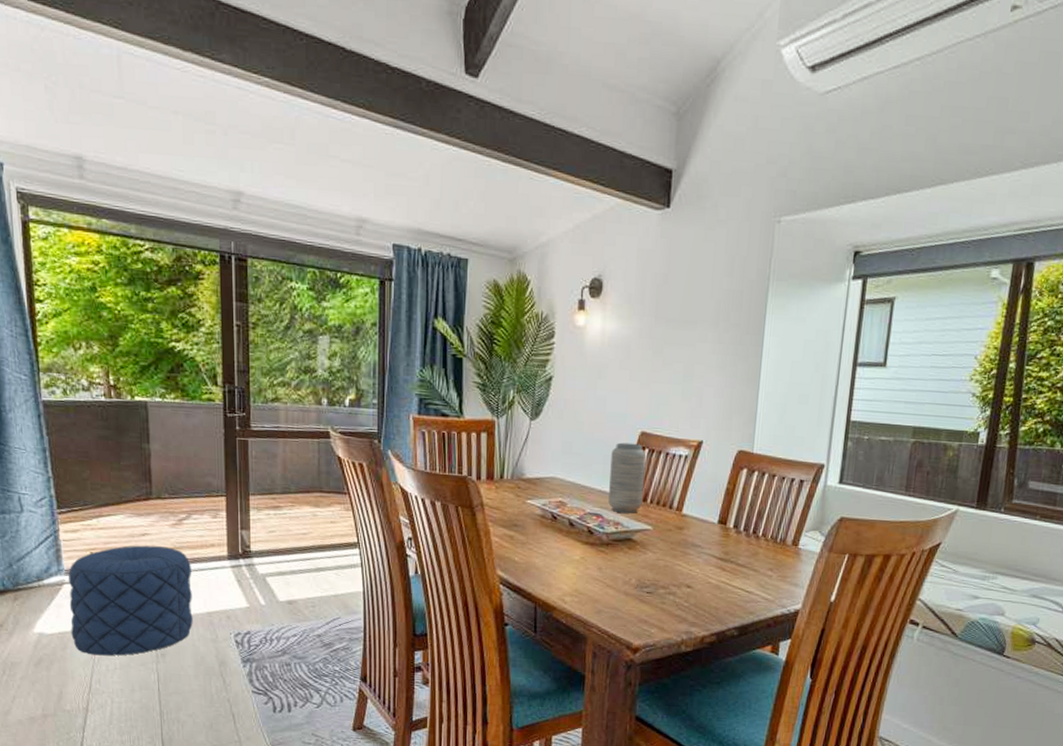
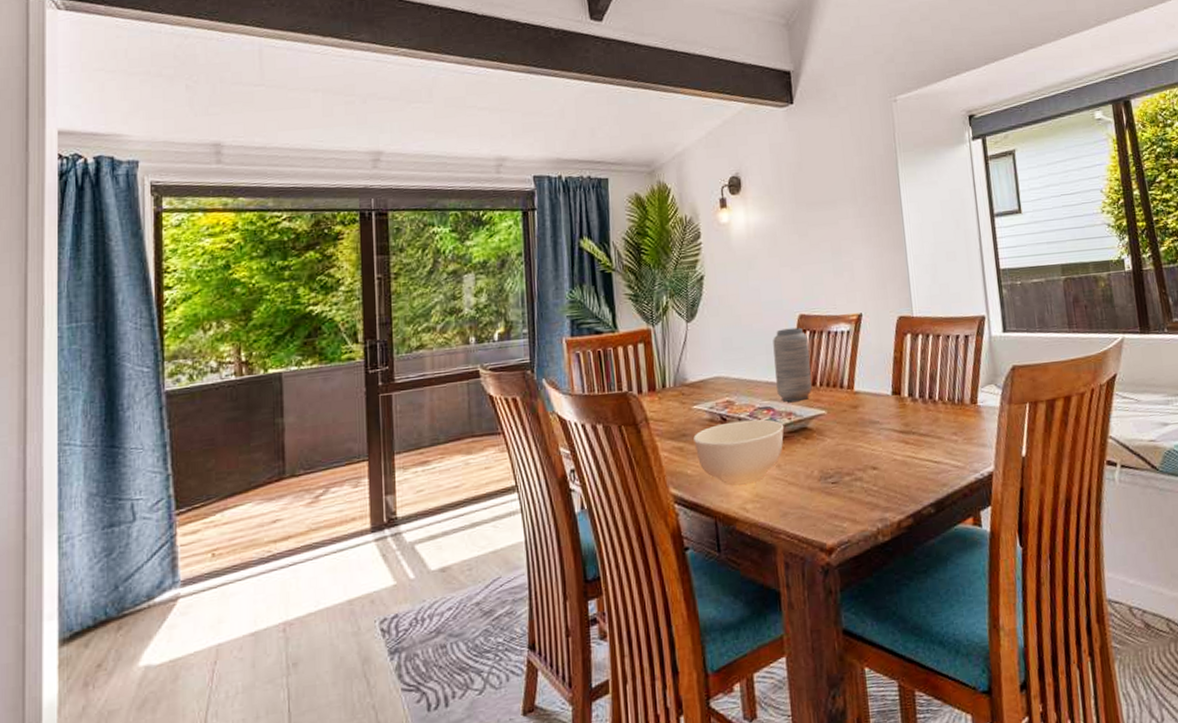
pouf: present [67,545,193,656] -> none [184,530,331,682]
bowl: none [524,521,611,580] -> present [693,419,785,486]

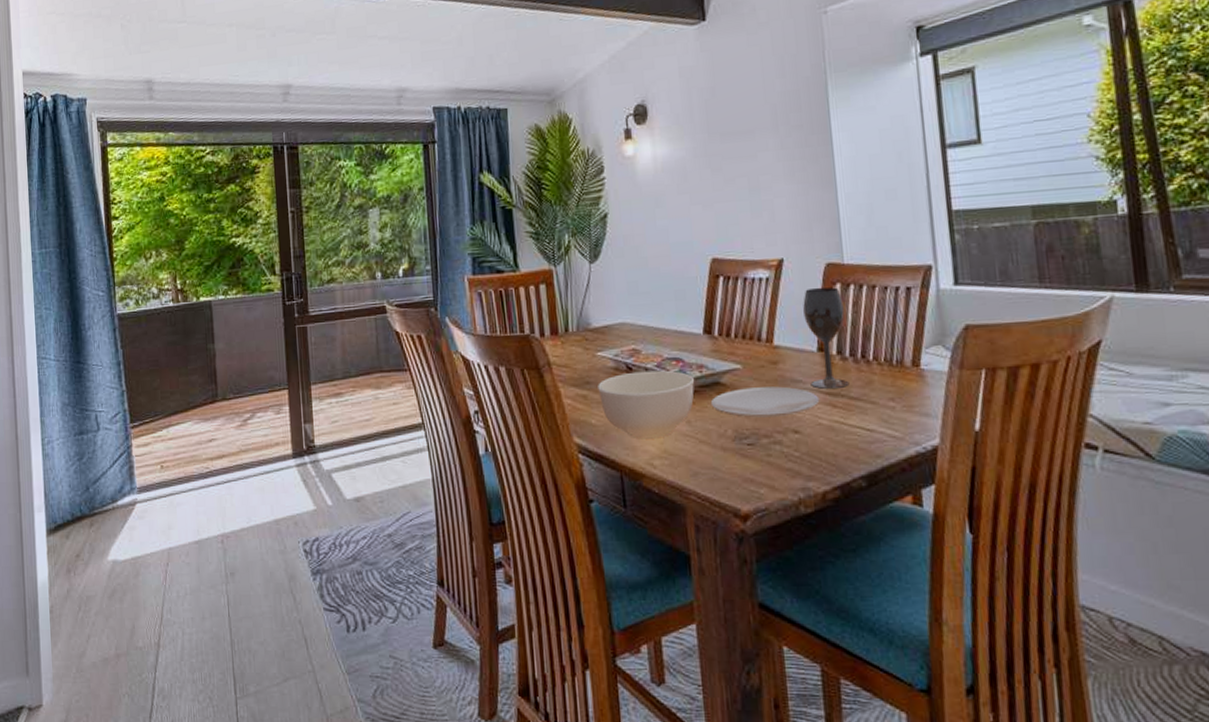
vase: present [773,327,812,402] -> none [682,272,726,353]
plate: none [798,428,894,458] -> present [710,386,820,418]
wine glass: none [879,337,919,429] -> present [803,287,850,390]

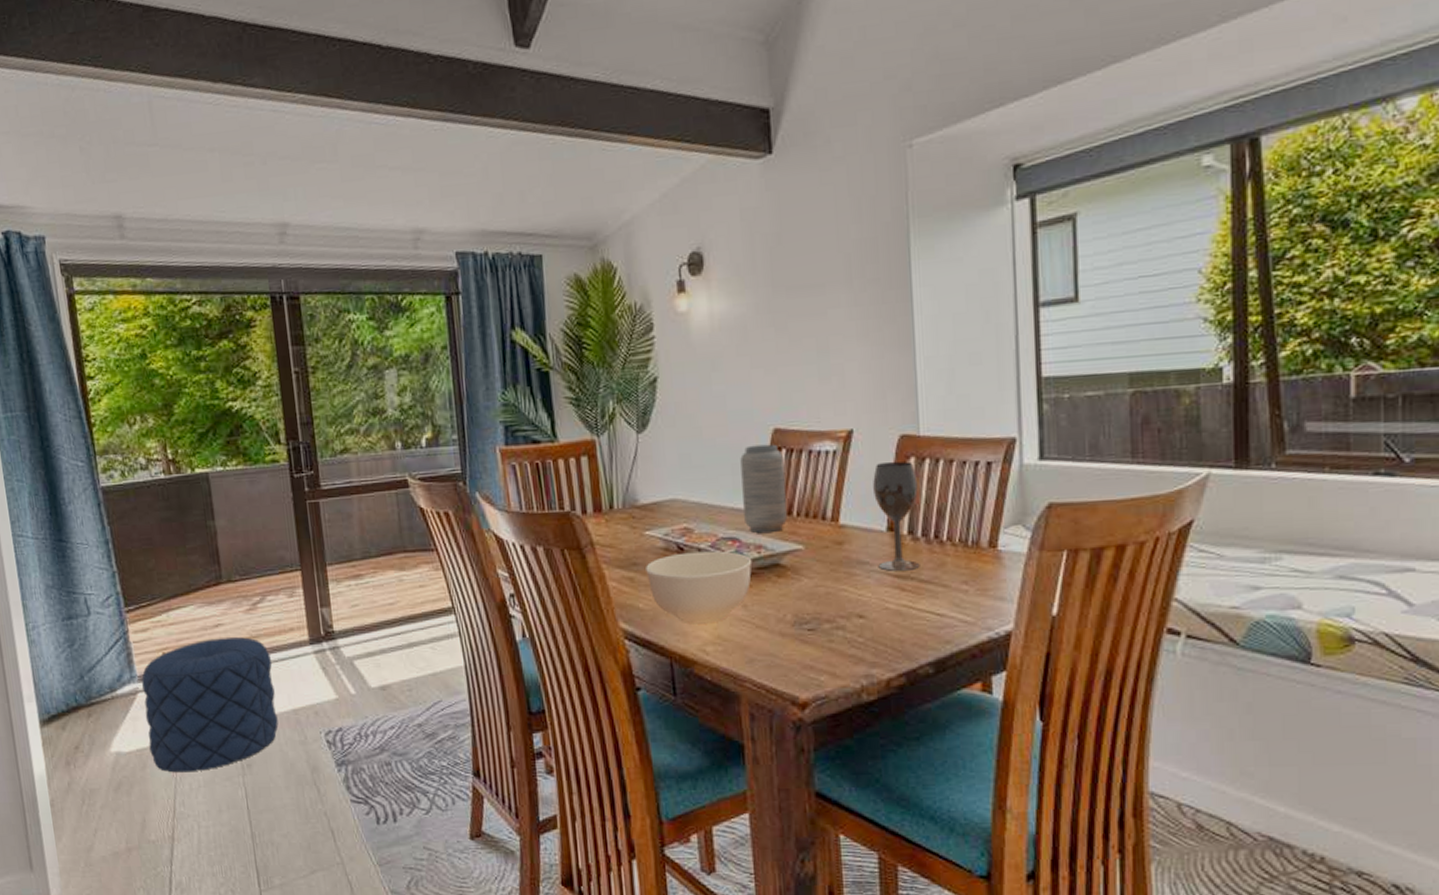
pouf: none [140,451,261,581] -> present [141,637,279,773]
vase: none [682,272,726,353] -> present [740,444,787,533]
plate: present [710,386,820,418] -> none [769,568,887,602]

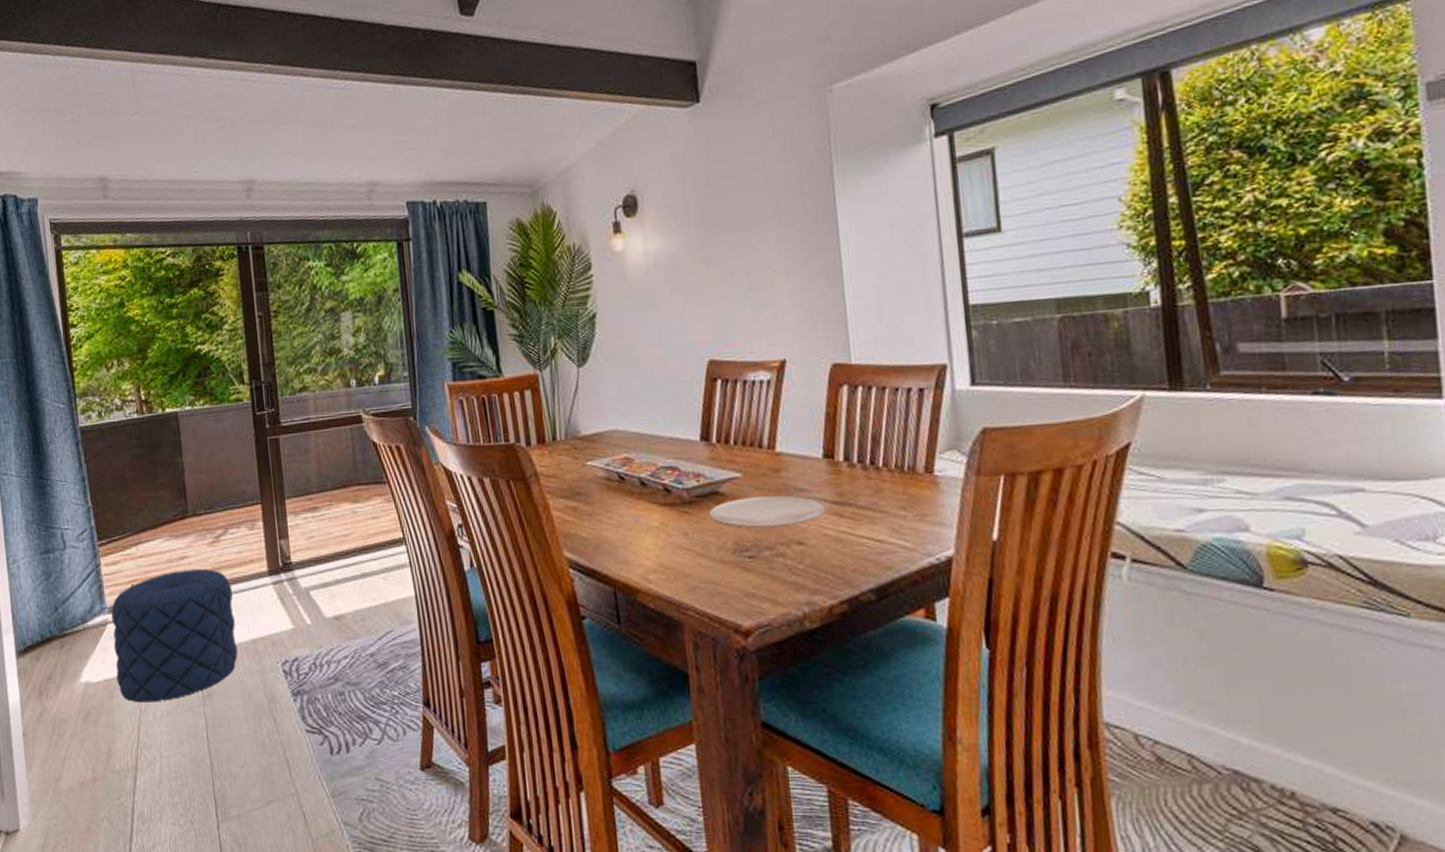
bowl: present [646,550,753,625] -> none [588,479,692,553]
vase: present [740,444,787,533] -> none [677,375,725,462]
plate: none [769,568,887,602] -> present [708,495,826,529]
wine glass: present [873,461,920,572] -> none [807,389,858,499]

